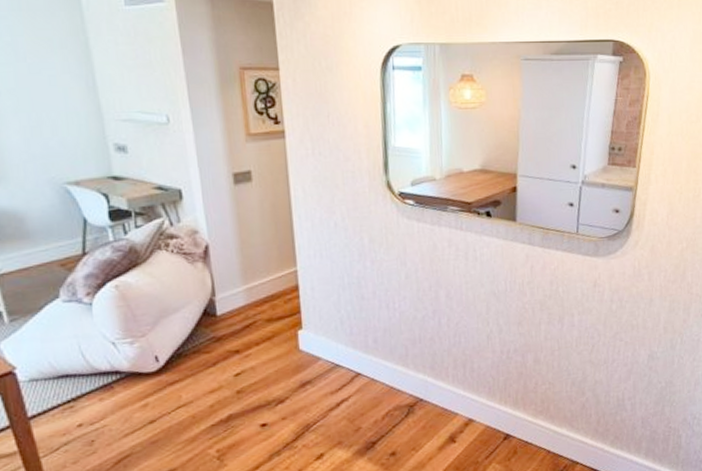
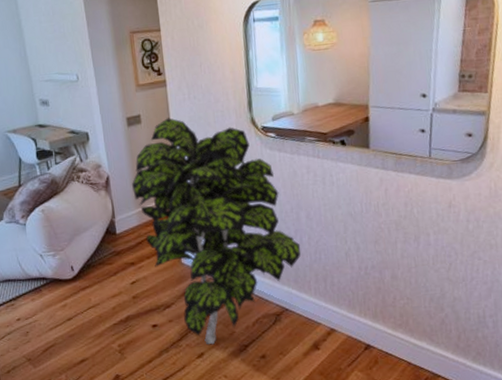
indoor plant: none [238,176,439,445] -> present [132,117,301,345]

